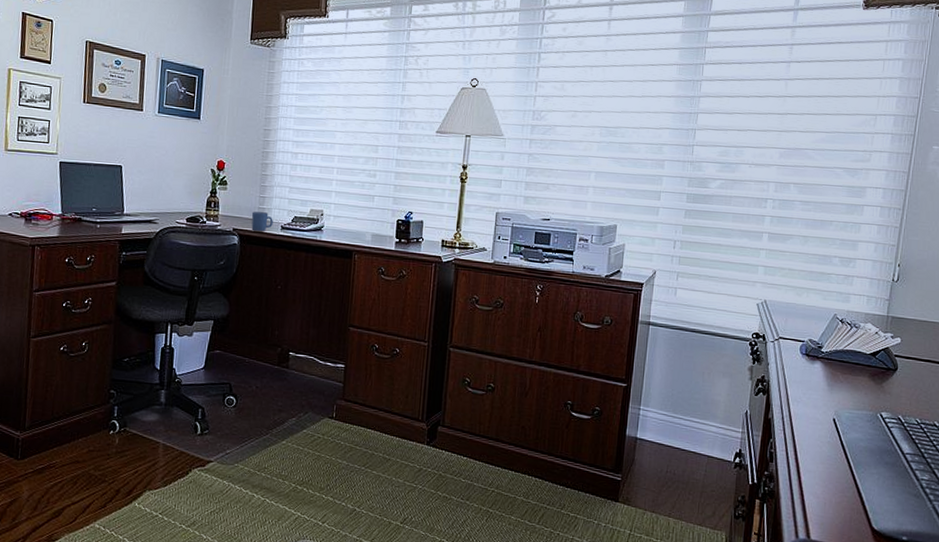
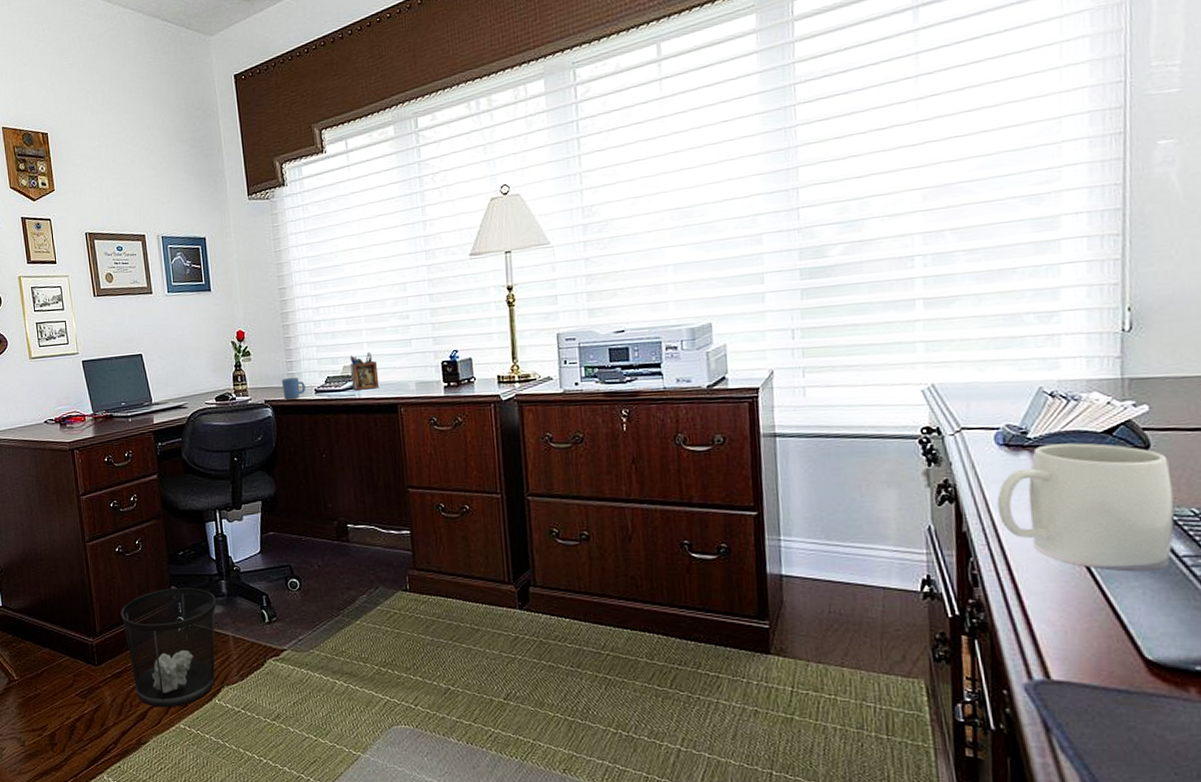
waste bin: none [54,392,153,507] -> present [121,587,216,708]
desk organizer: none [315,201,342,234] -> present [350,352,380,391]
mug: none [794,358,908,463] -> present [996,443,1175,572]

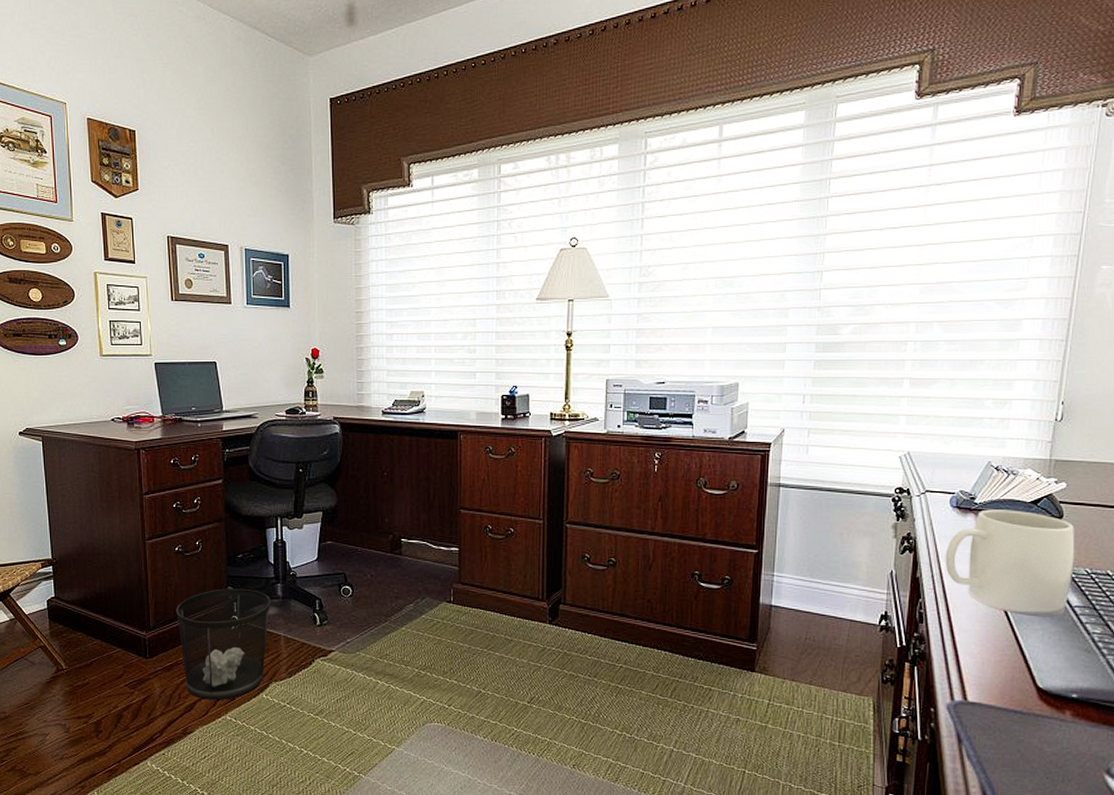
mug: present [281,378,306,400] -> none [351,398,373,419]
desk organizer: present [350,352,380,391] -> none [417,381,443,415]

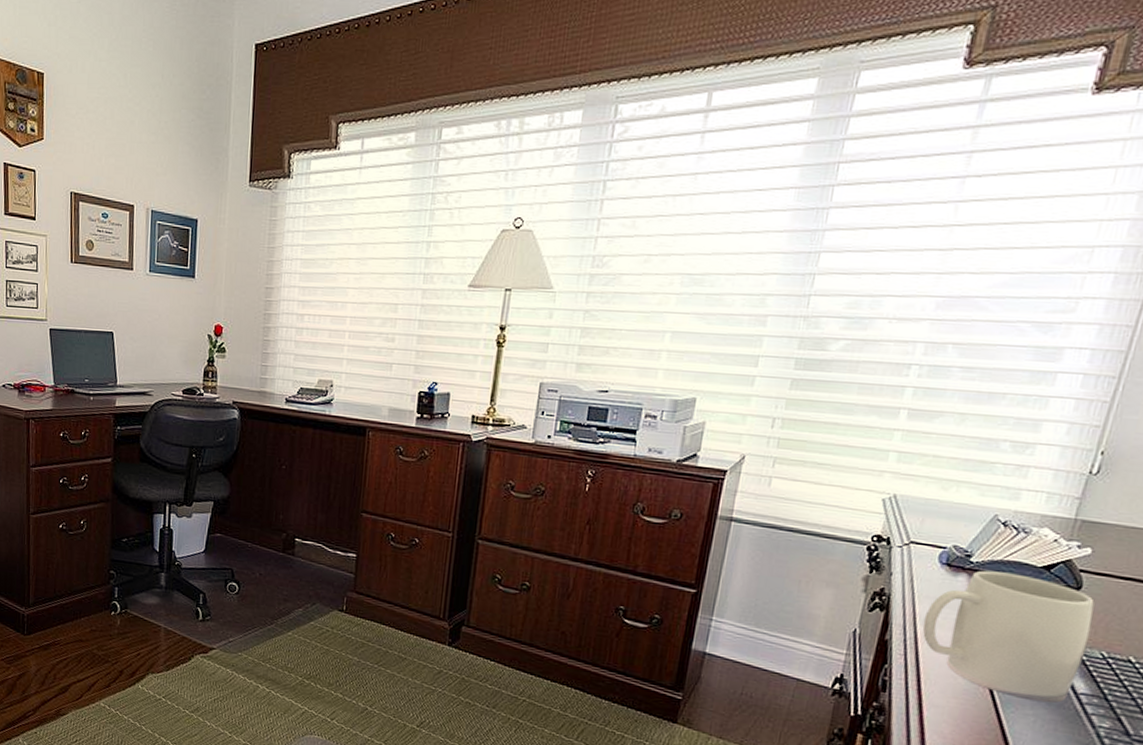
waste bin: present [176,588,271,701] -> none [56,572,154,686]

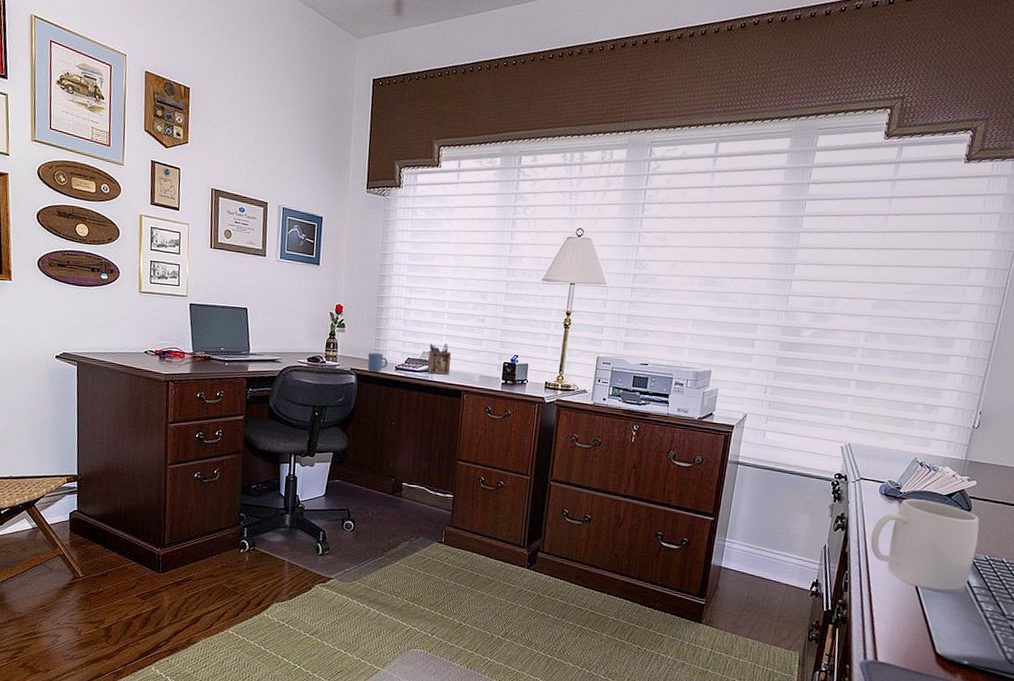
mug: none [252,382,277,406] -> present [367,353,388,372]
desk organizer: none [324,370,354,408] -> present [427,344,452,375]

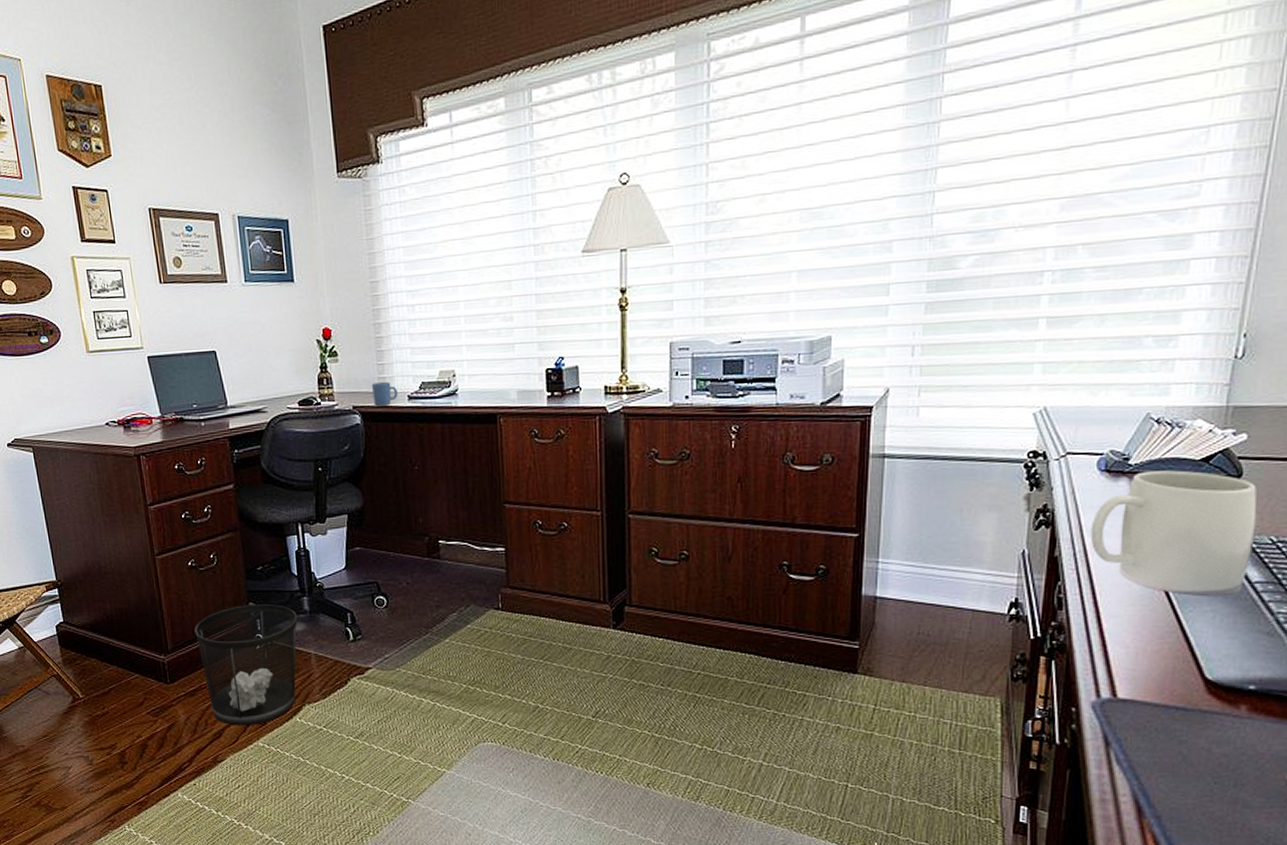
waste bin: none [190,515,279,616] -> present [194,603,298,726]
desk organizer: present [427,344,452,375] -> none [447,356,478,398]

